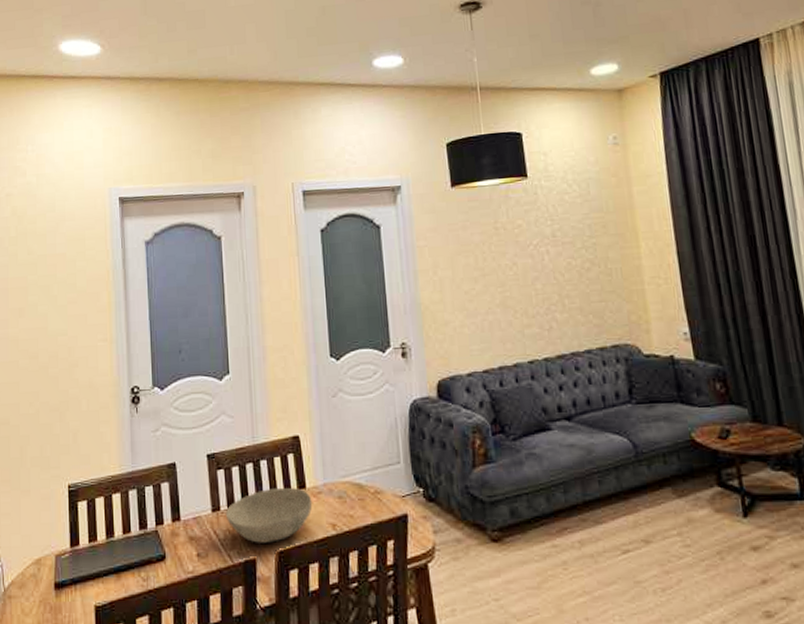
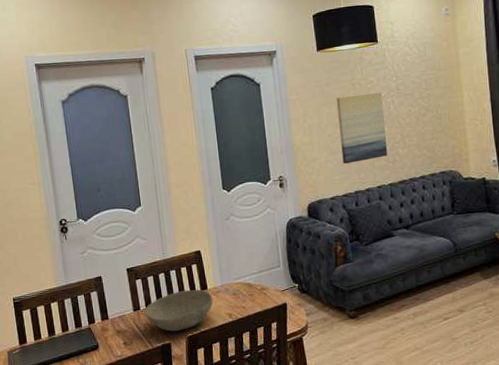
wall art: none [474,239,542,330] -> present [336,92,388,164]

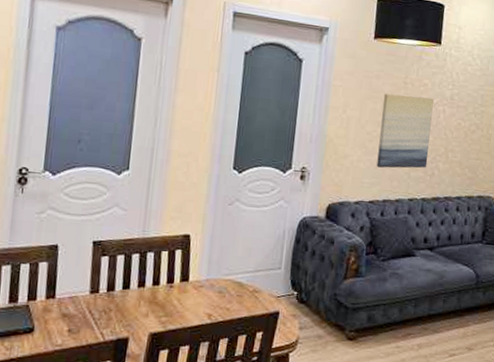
bowl: present [144,289,213,332] -> none [103,278,193,325]

